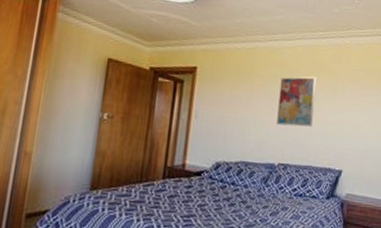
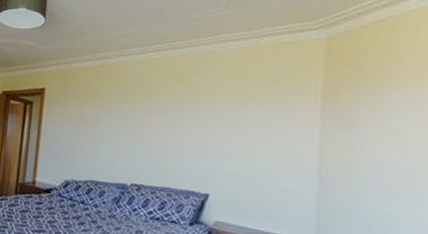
wall art: present [277,76,317,127] -> none [128,90,175,145]

